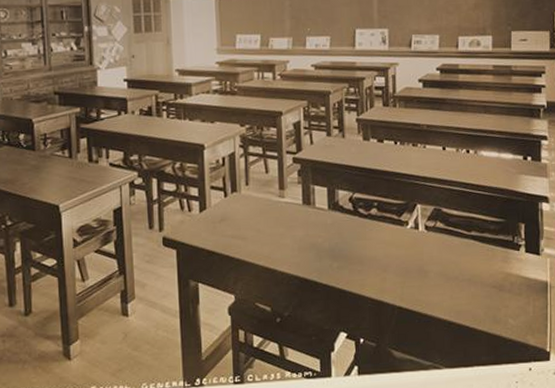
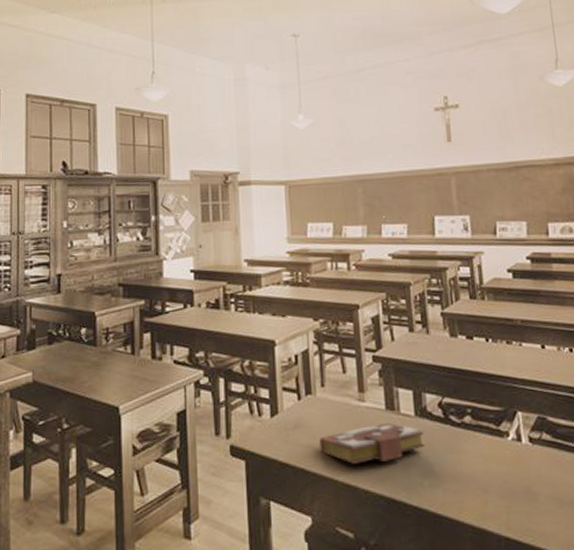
book: none [243,215,335,251] -> present [320,422,425,464]

